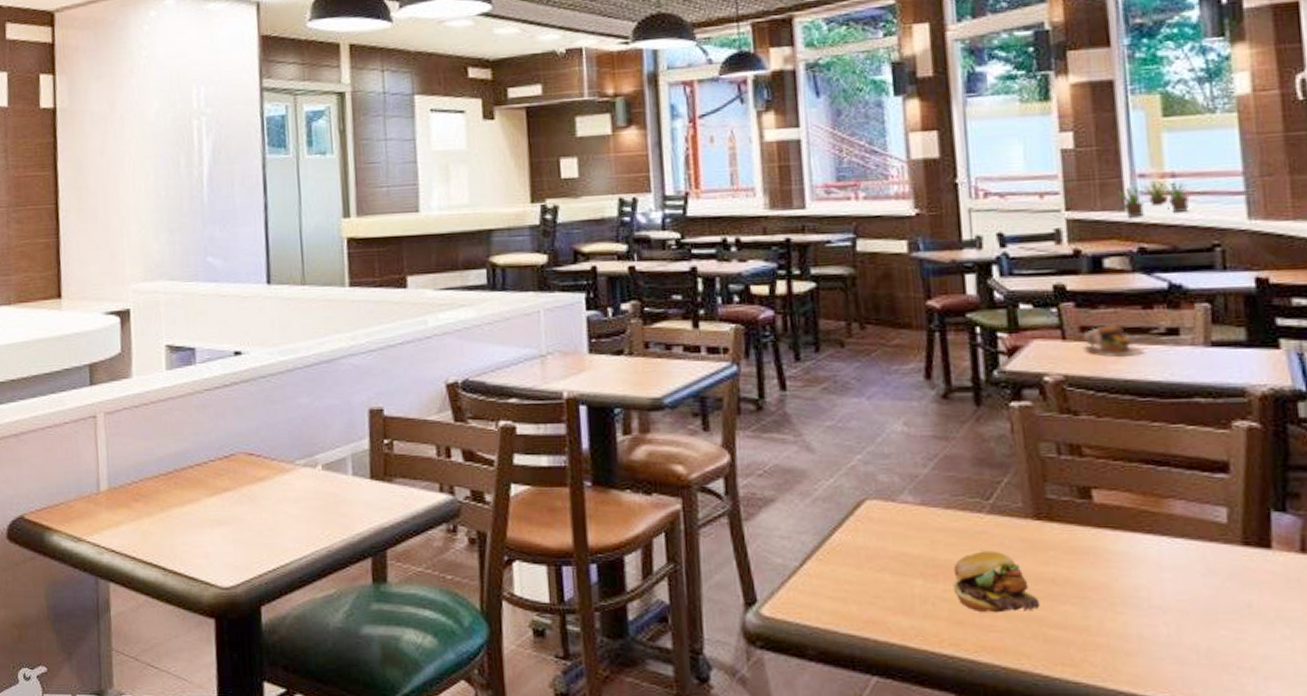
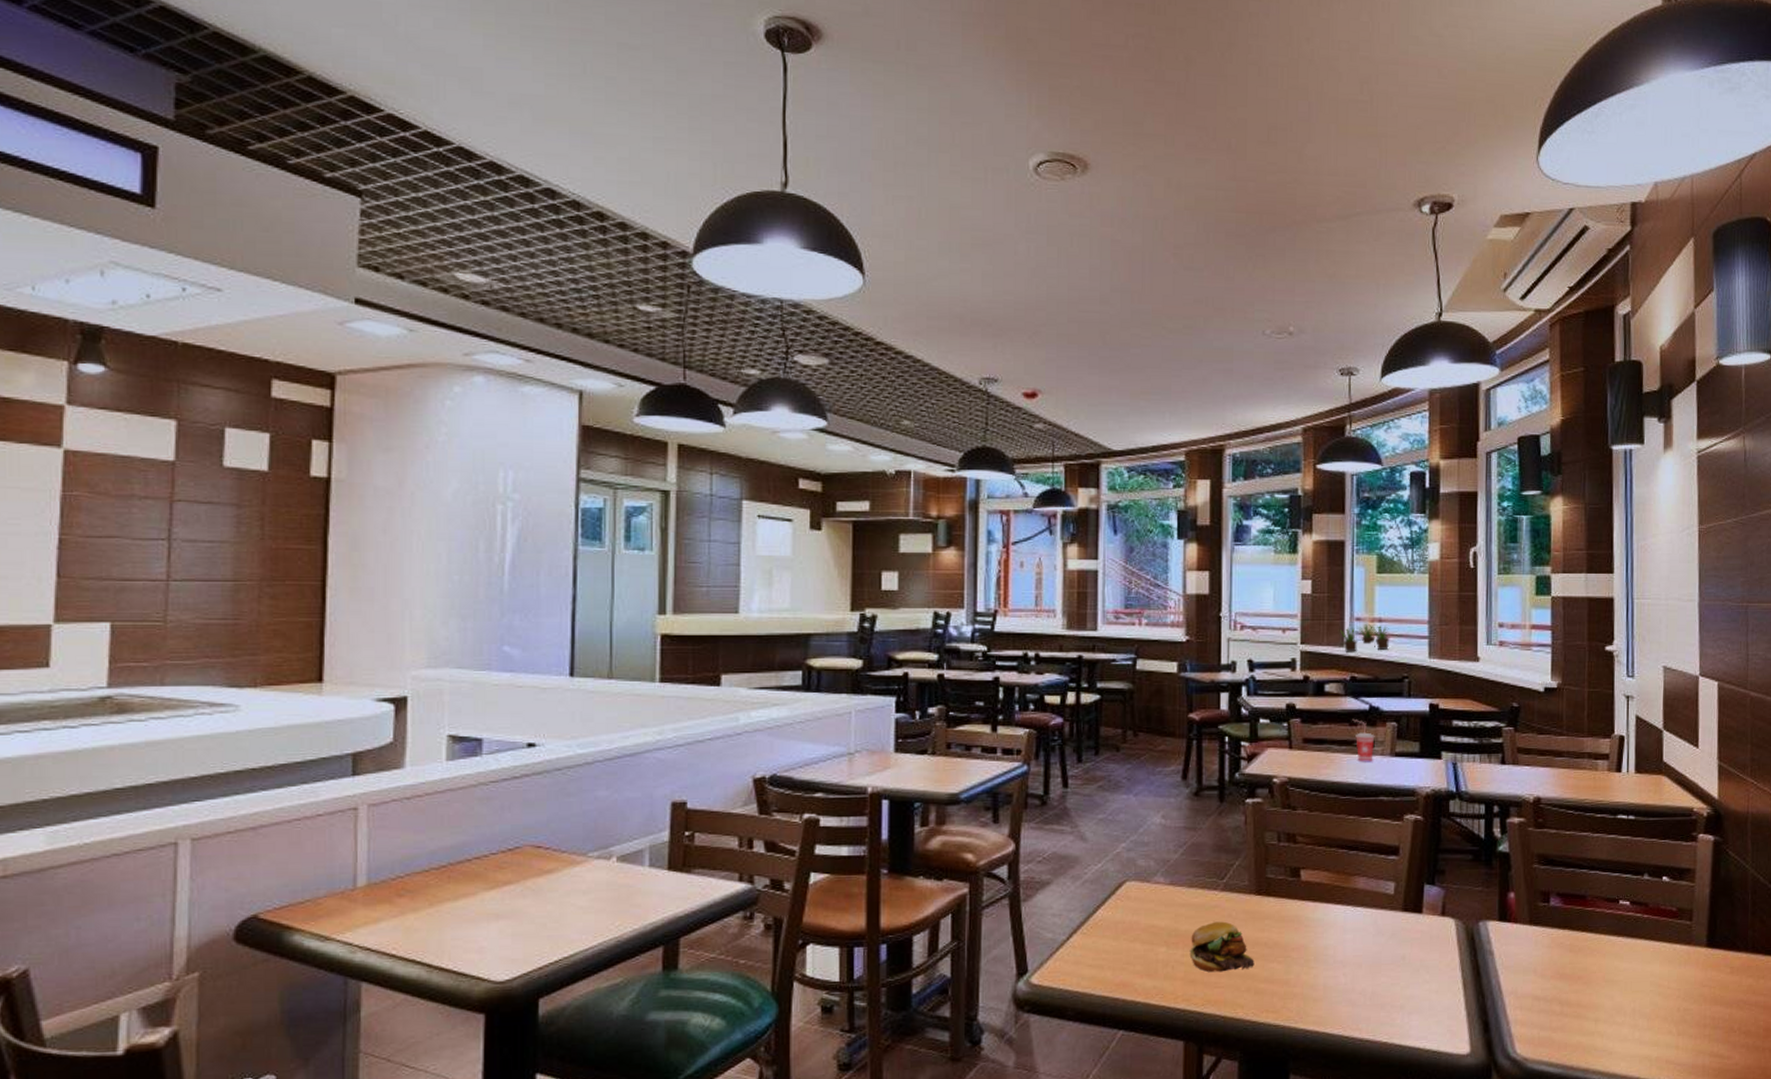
burger: present [1083,323,1144,358] -> none [1305,736,1348,764]
beverage cup: none [1145,300,1181,355] -> present [1352,718,1375,762]

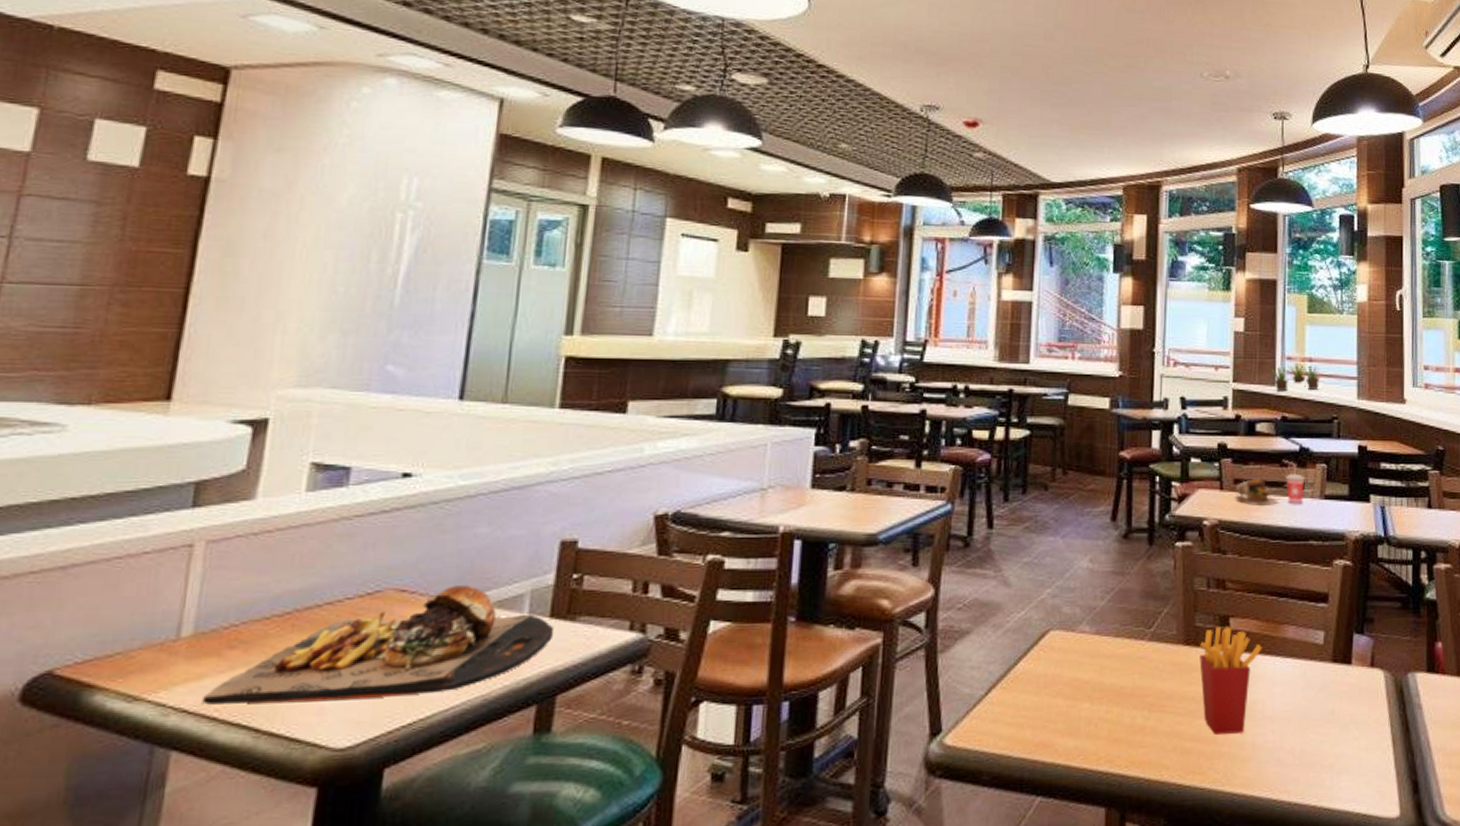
food tray: none [381,842,672,944] -> present [202,585,553,705]
burger: present [1189,921,1254,972] -> none [1114,674,1181,730]
french fries: none [1271,878,1333,977] -> present [1199,627,1262,734]
burger: none [1305,736,1348,764] -> present [1235,477,1278,507]

